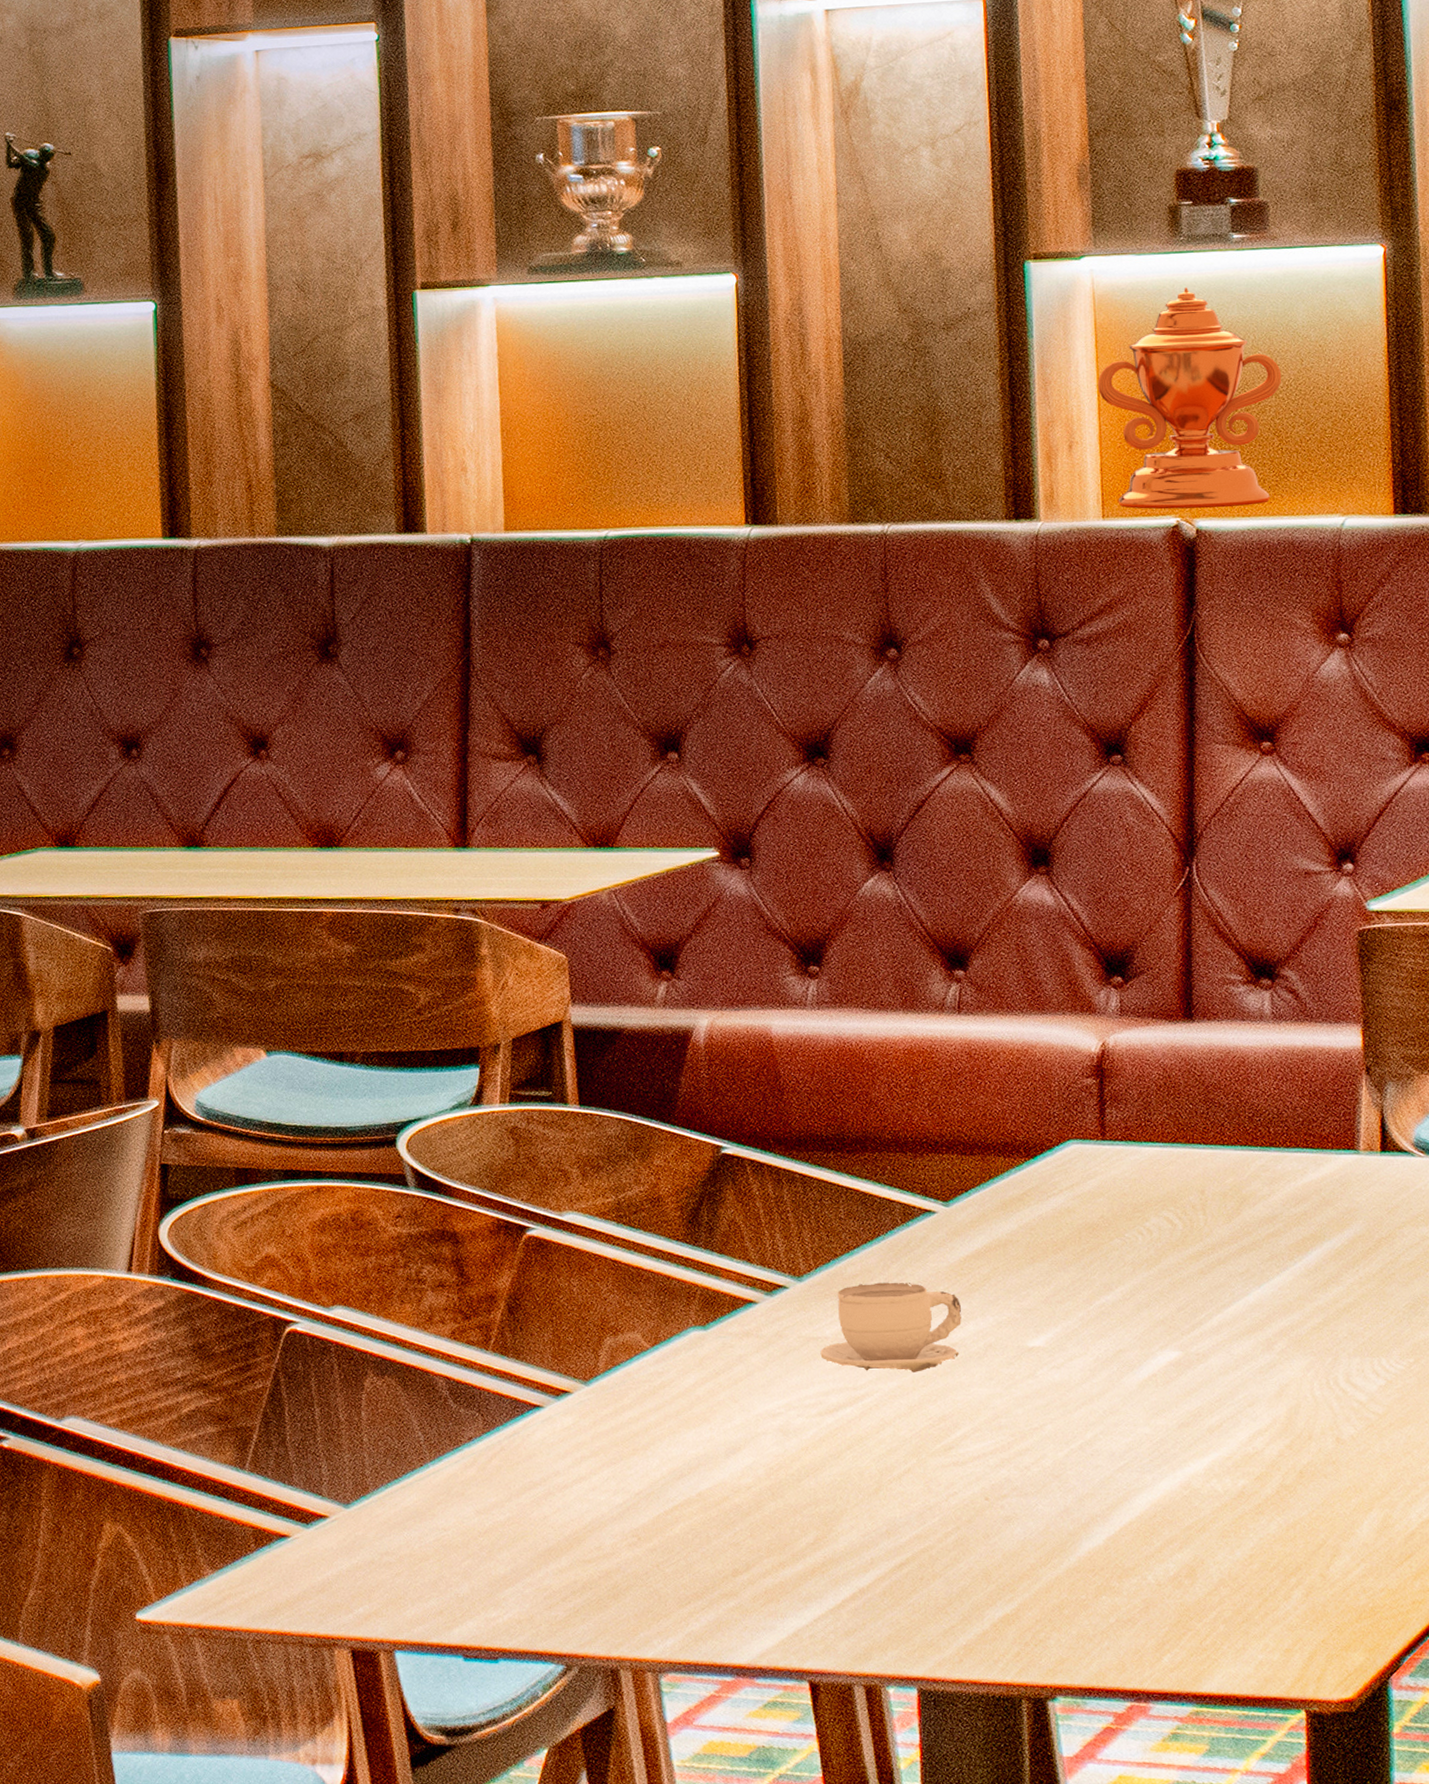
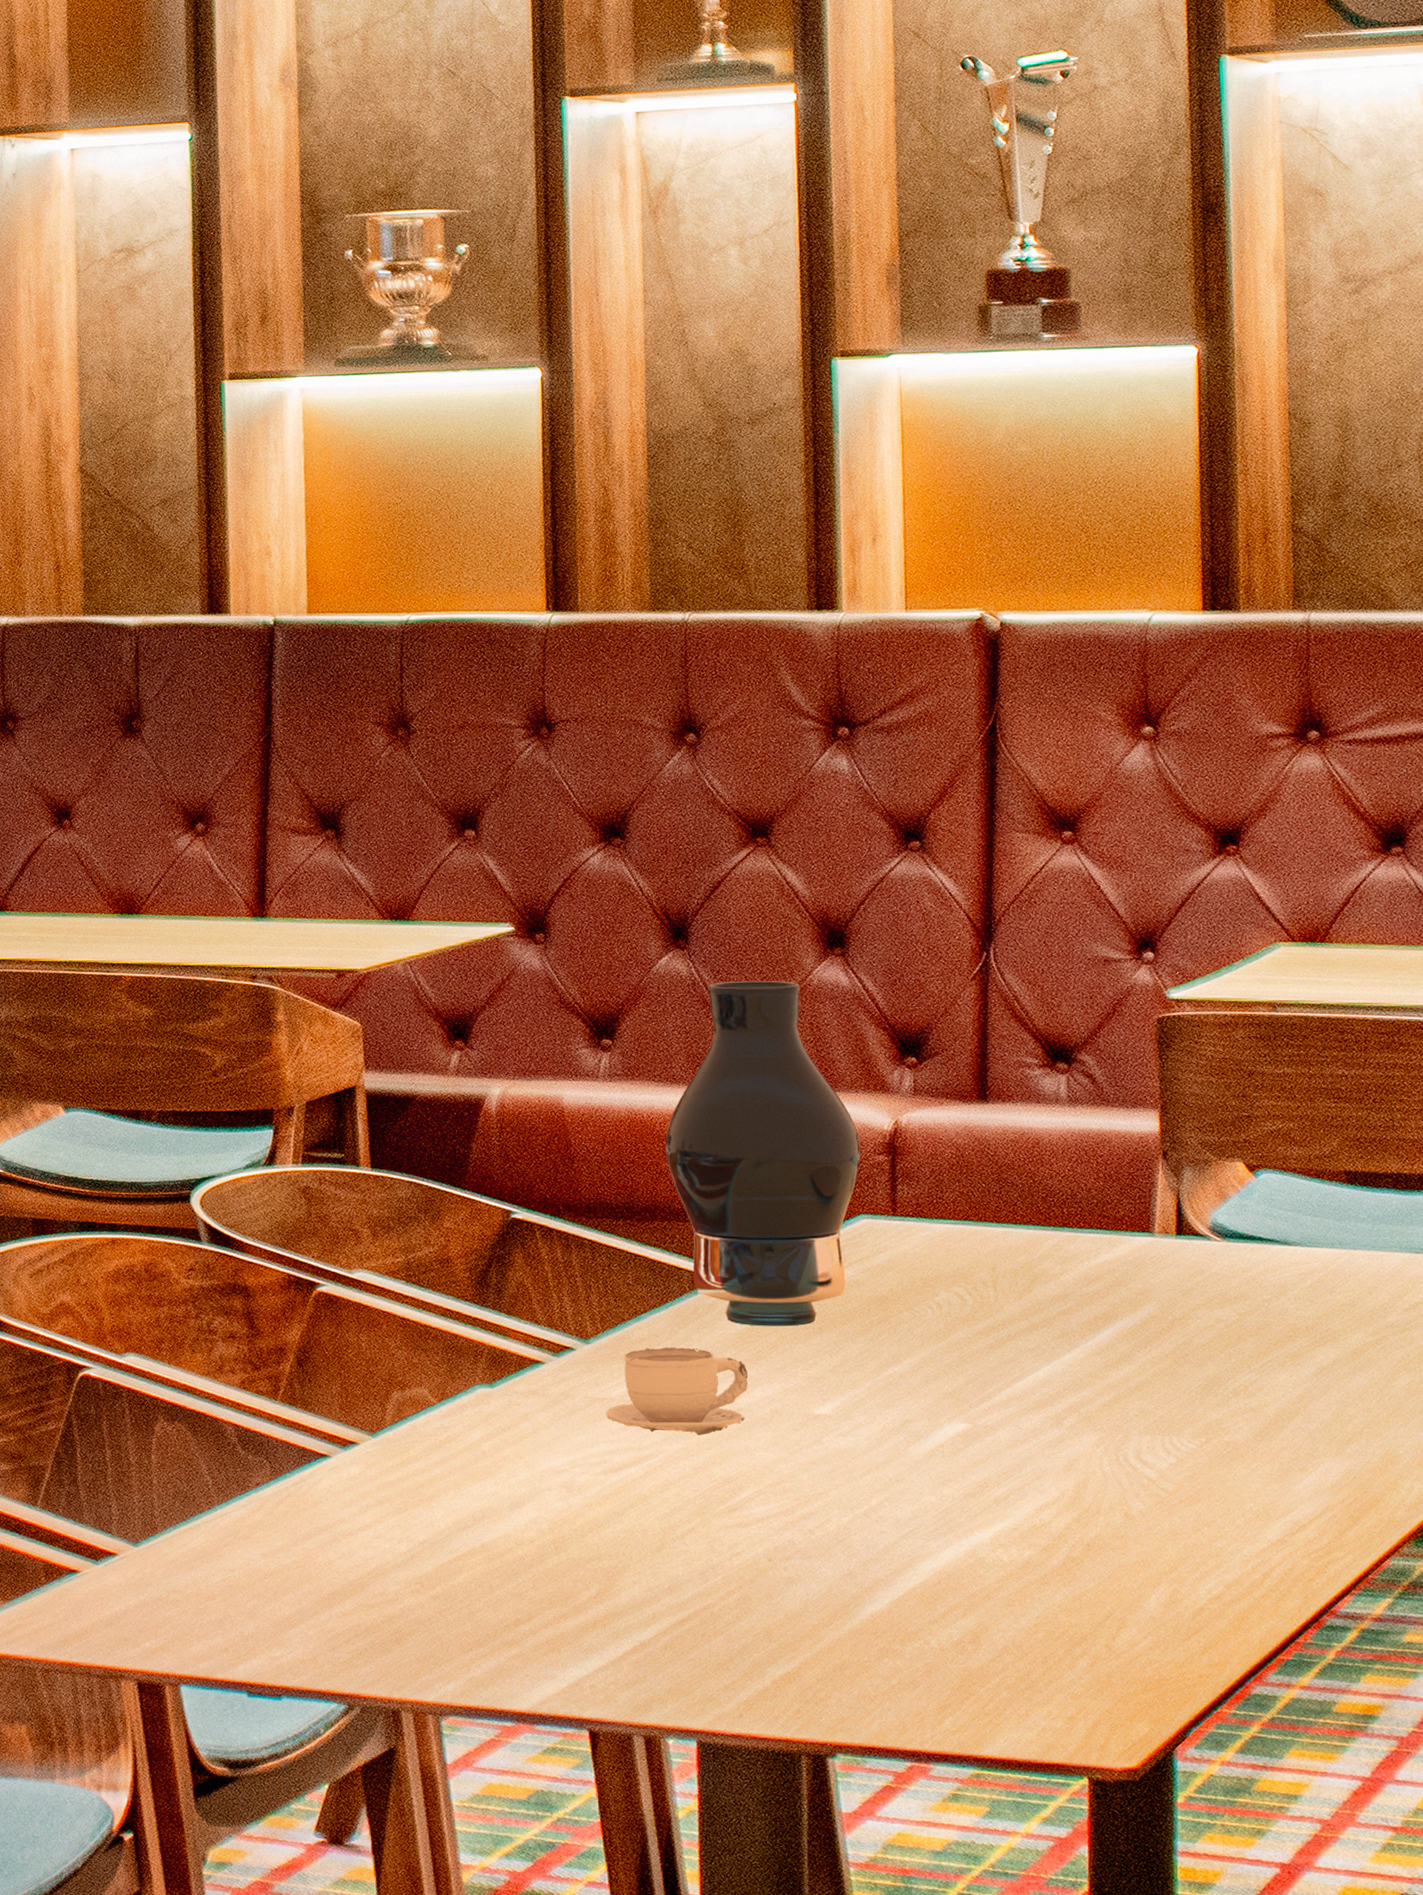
vase: none [874,901,1069,1258] -> present [665,980,861,1327]
trophy: present [1097,286,1282,510] -> none [902,384,1091,602]

